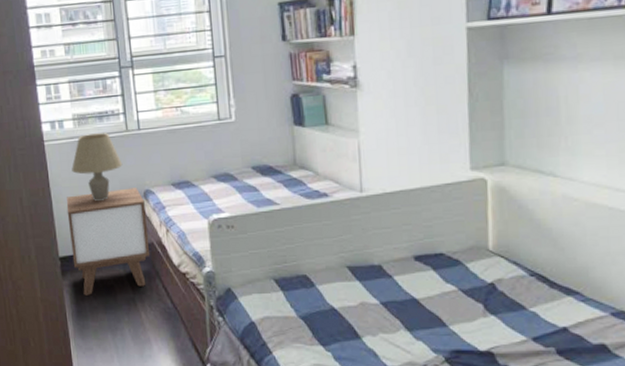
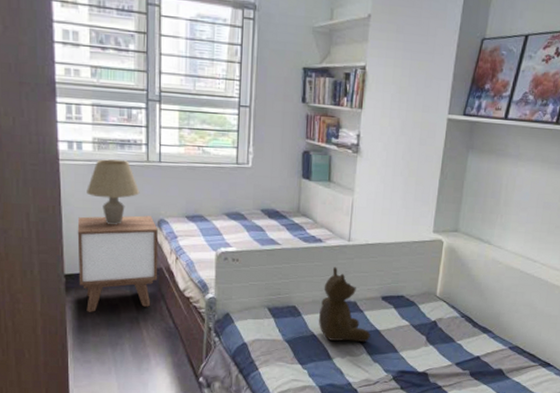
teddy bear: none [336,225,406,315] -> present [318,267,370,342]

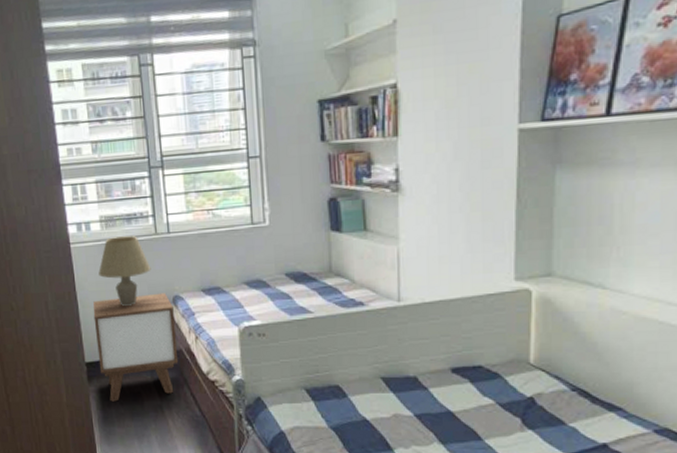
teddy bear: present [318,267,370,342] -> none [369,335,441,427]

